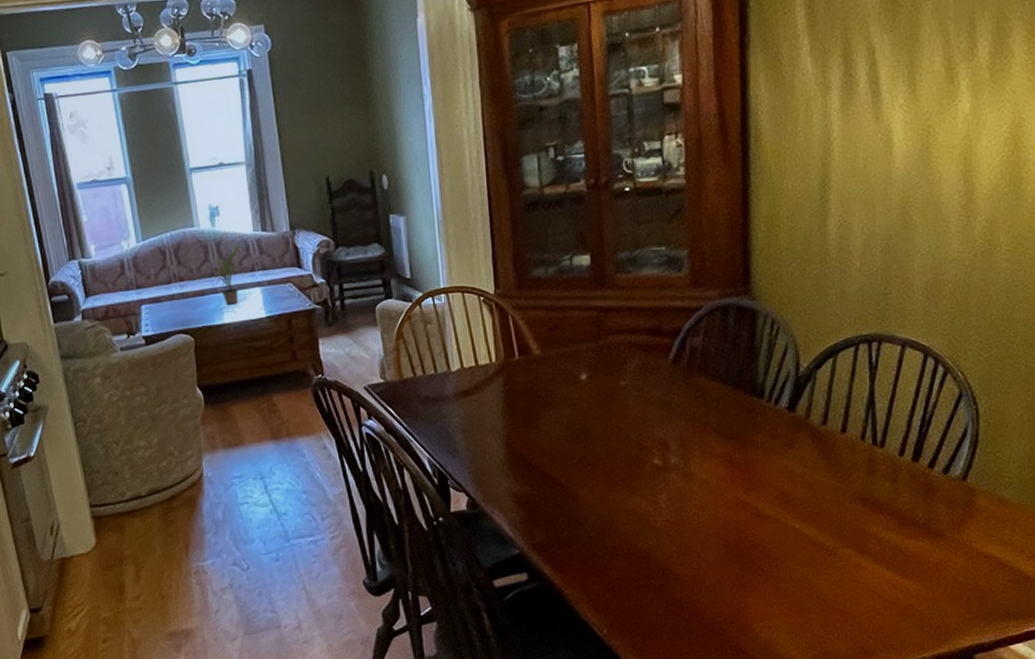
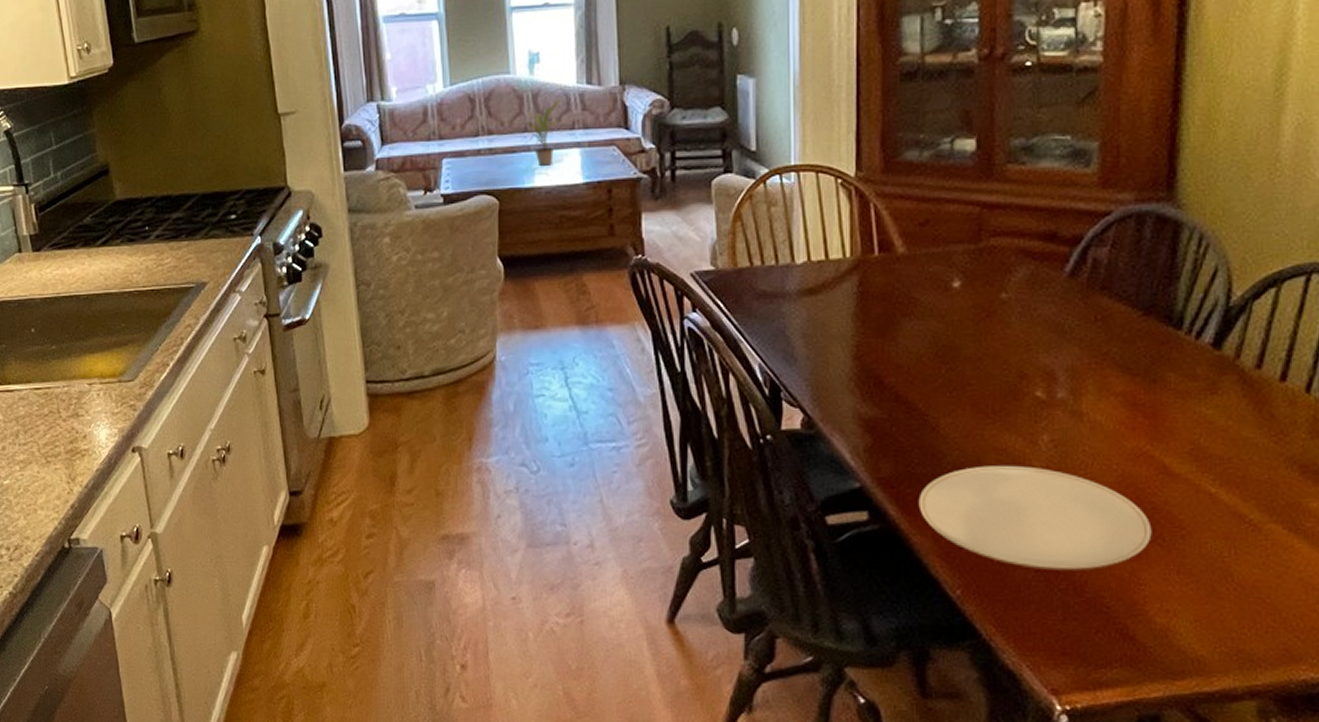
plate: none [567,521,753,606] -> present [918,465,1152,571]

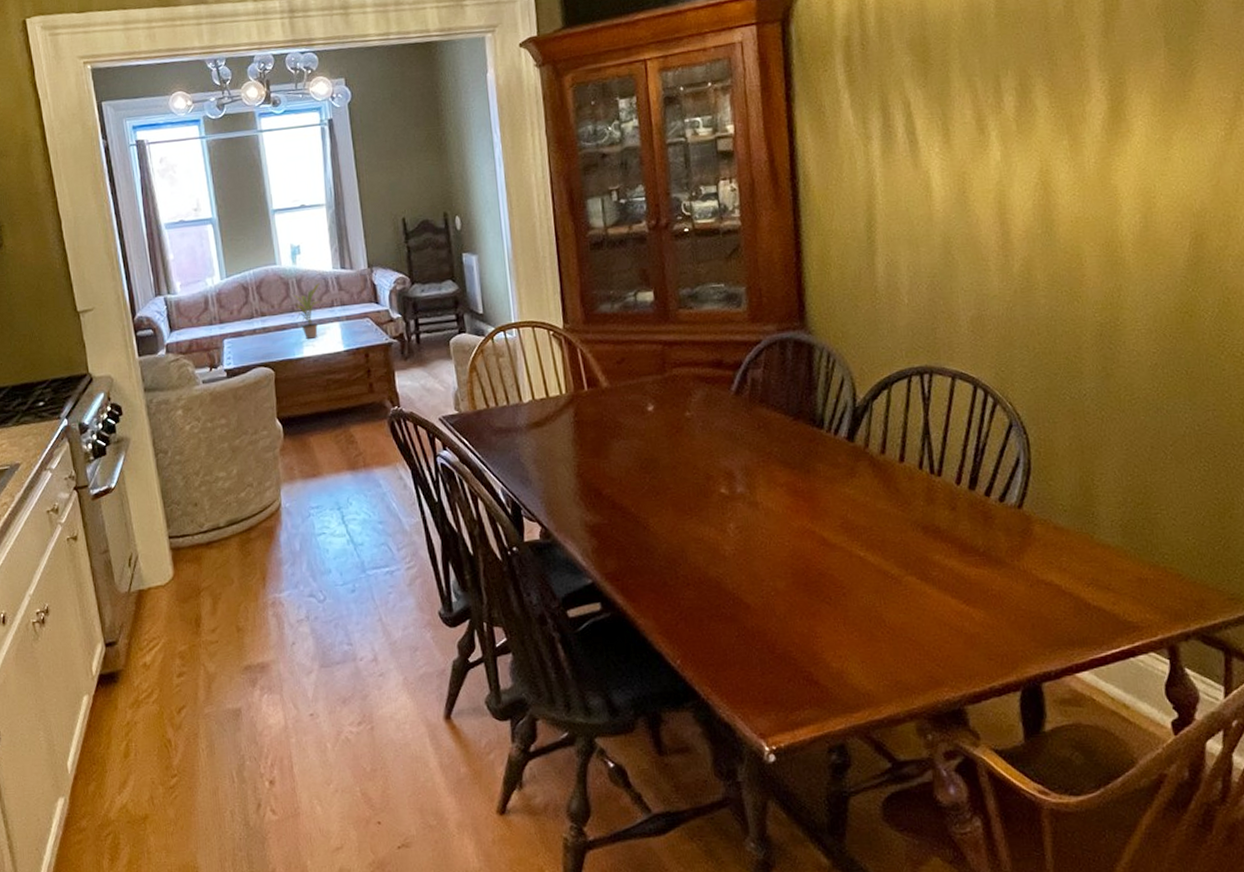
plate: present [918,465,1152,571] -> none [639,550,821,635]

